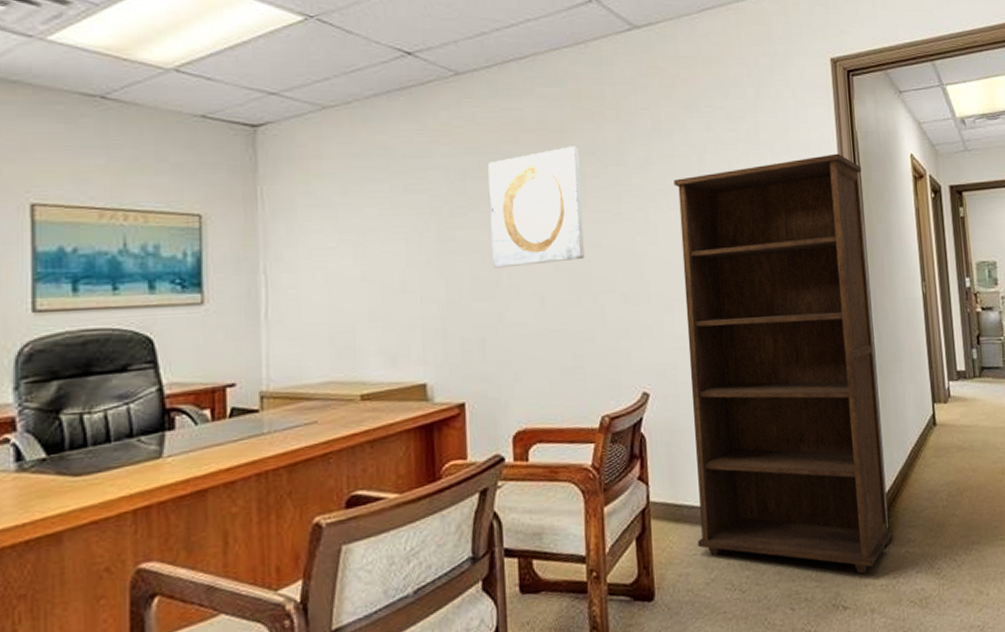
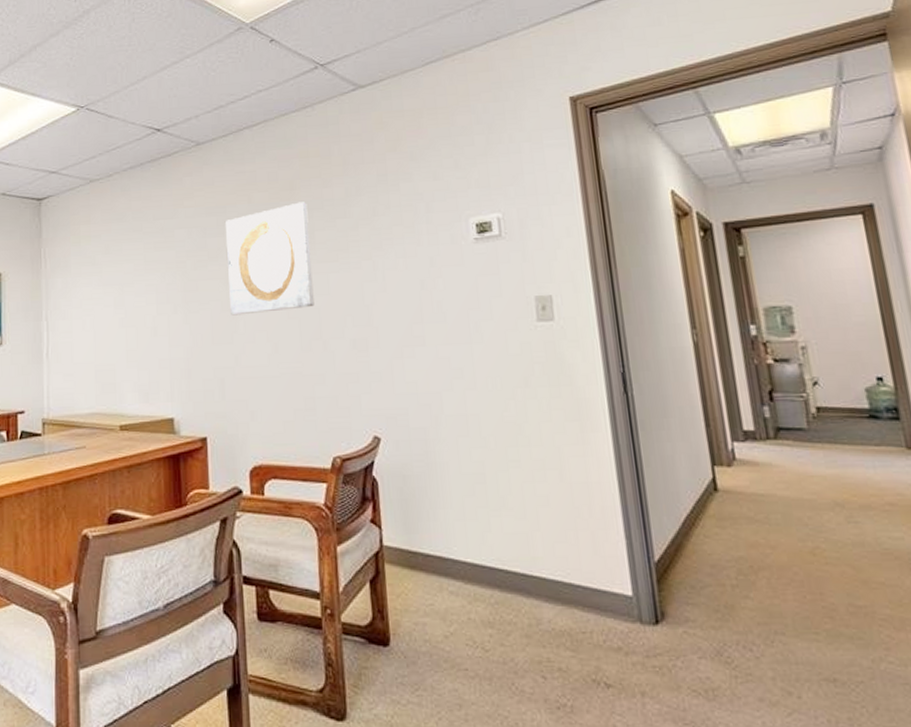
bookcase: present [673,153,893,574] -> none [401,194,666,651]

